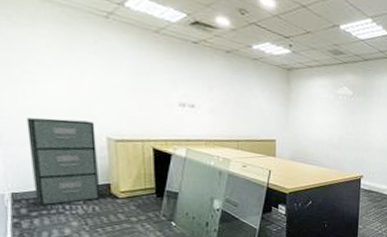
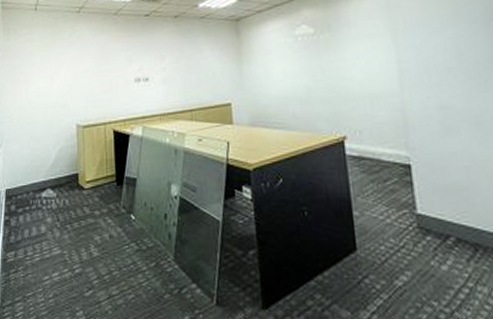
filing cabinet: present [26,117,101,206] -> none [20,110,70,202]

